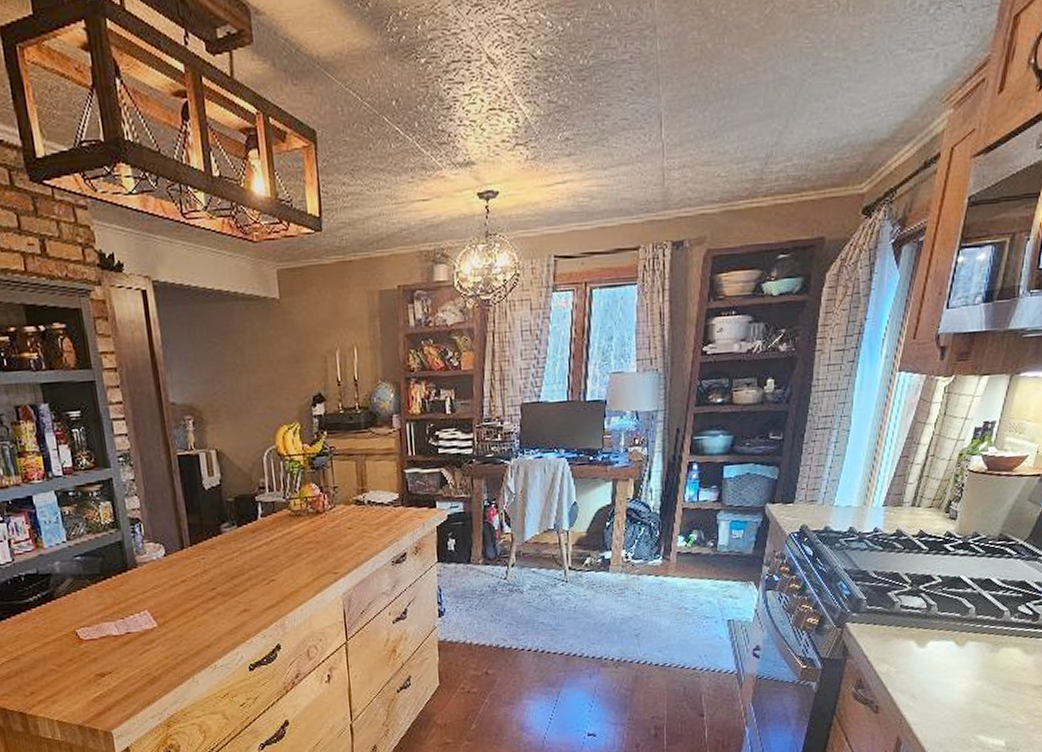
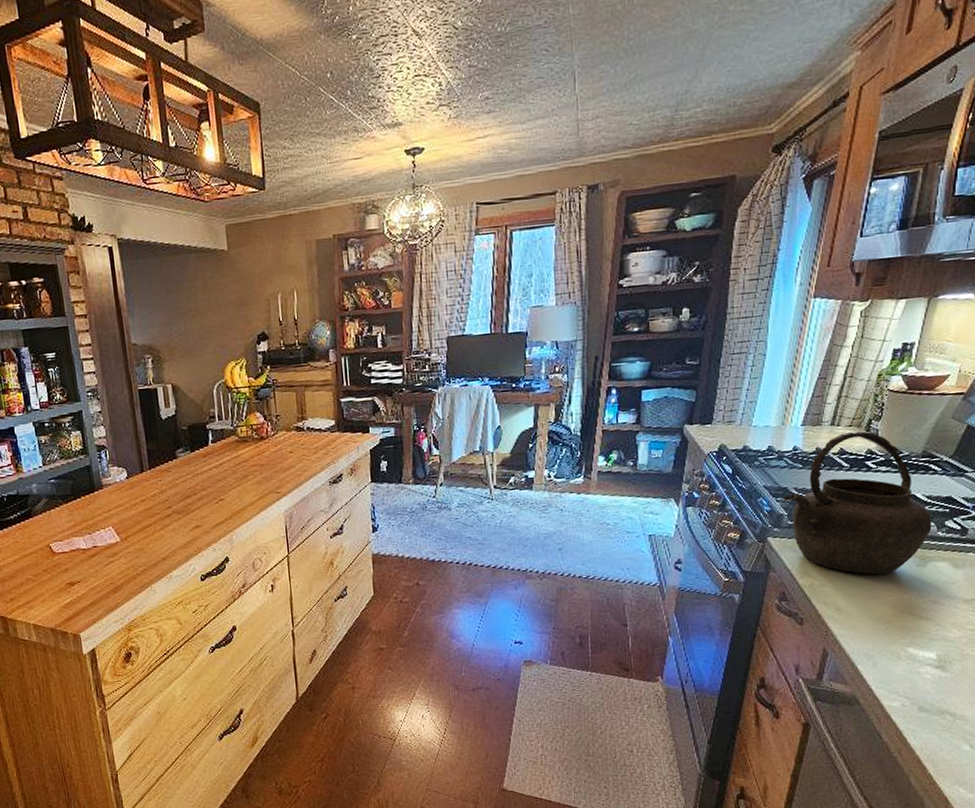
kettle: none [863,512,1006,661] -> present [783,431,932,575]

